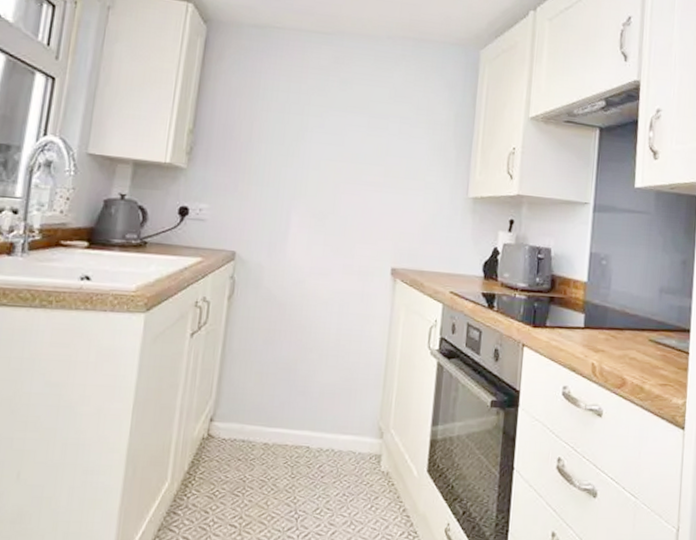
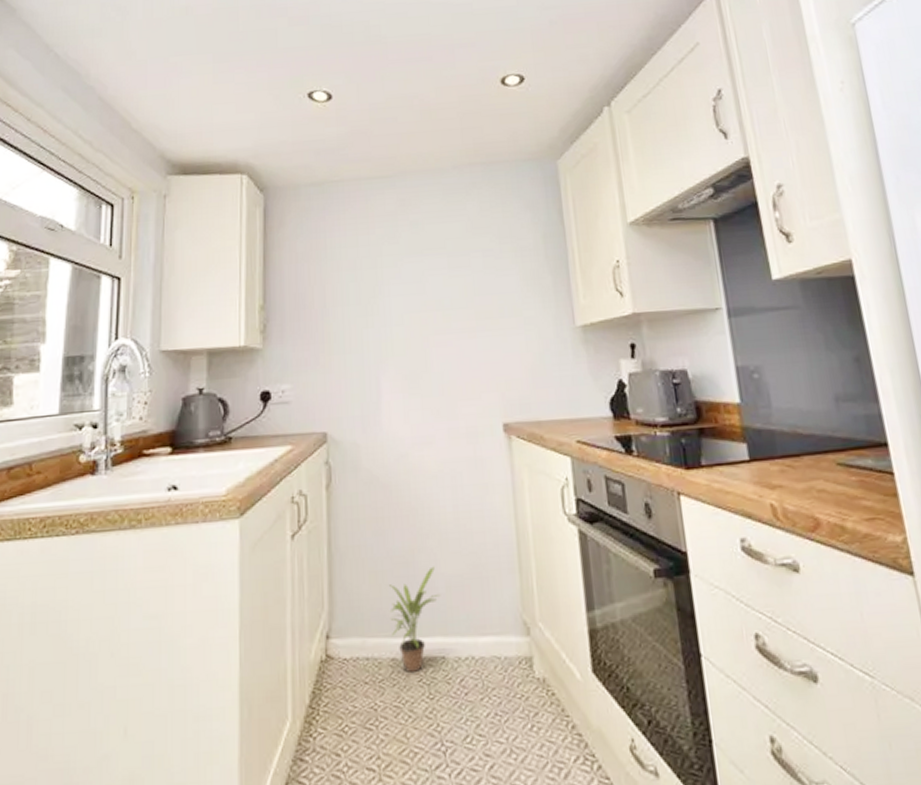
potted plant: none [267,375,314,456] -> present [389,566,441,672]

